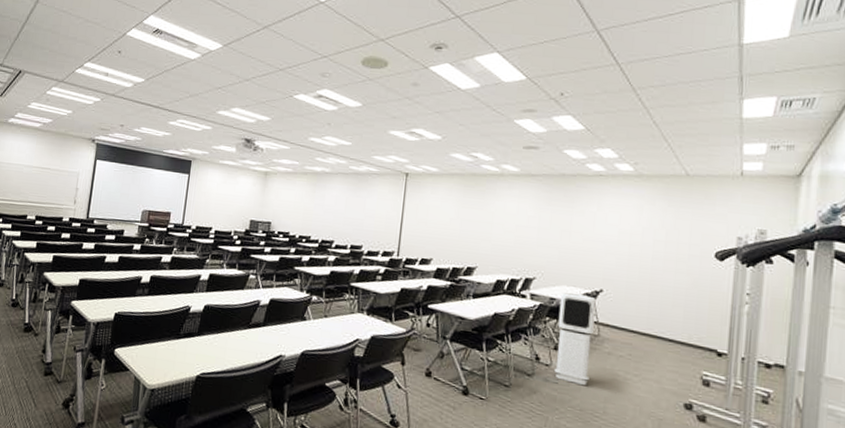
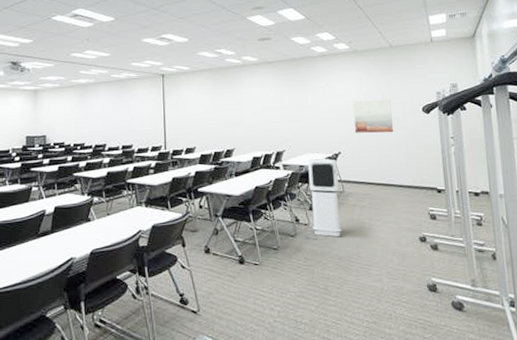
wall art: none [624,234,677,278] -> present [352,99,394,133]

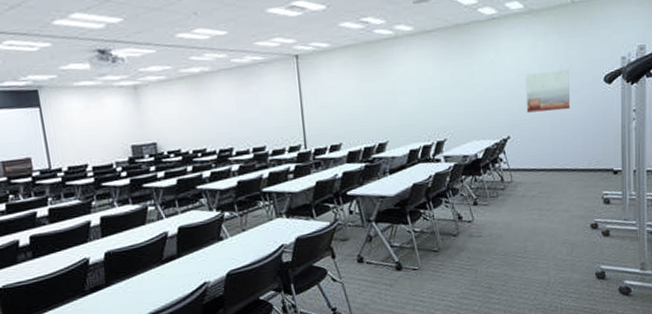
air purifier: present [307,158,342,237] -> none [472,145,509,233]

